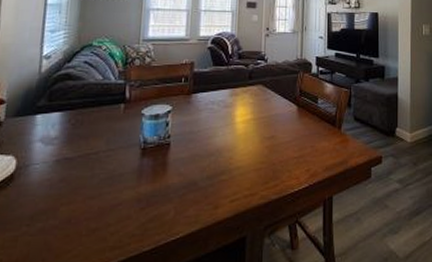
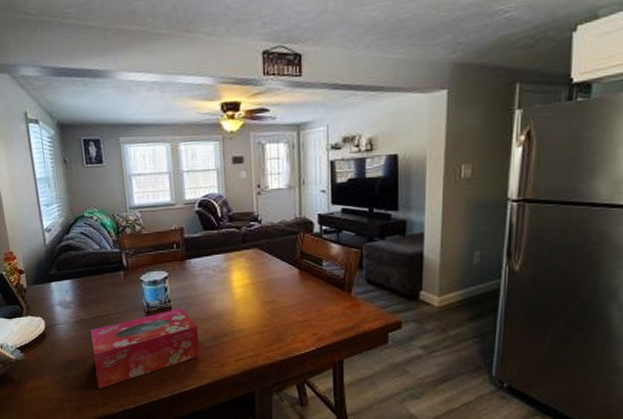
tissue box: none [66,145,195,245] -> present [91,308,200,389]

